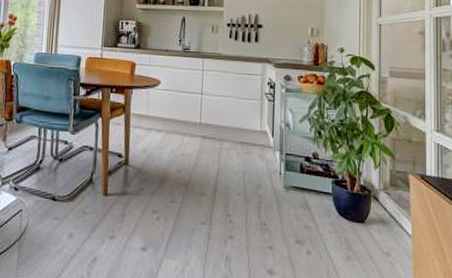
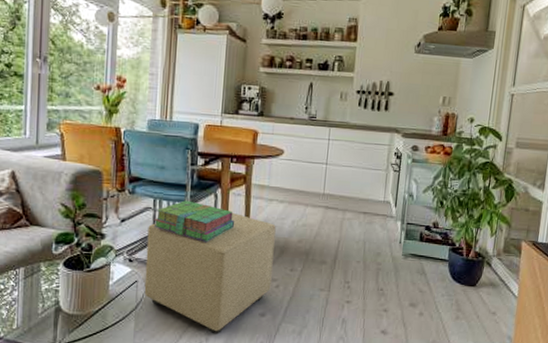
ottoman: none [28,142,155,269] -> present [144,213,276,334]
stack of books: none [38,129,115,172] -> present [153,200,235,242]

